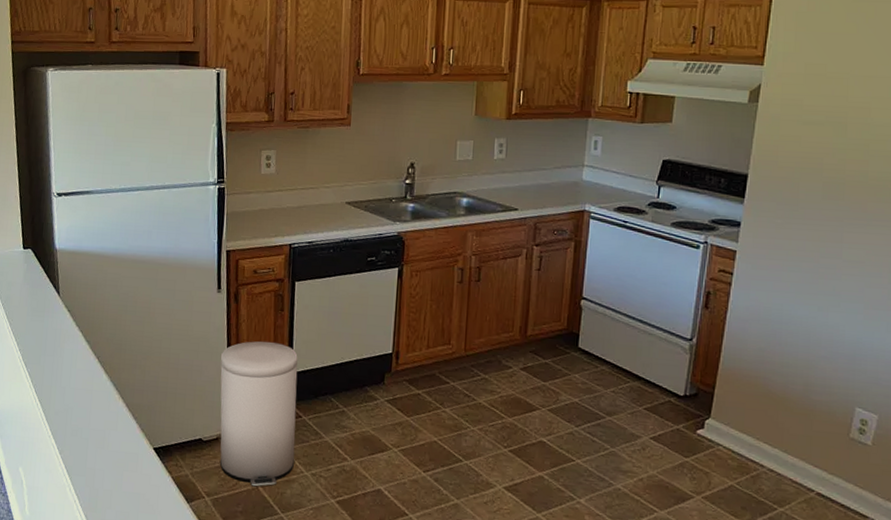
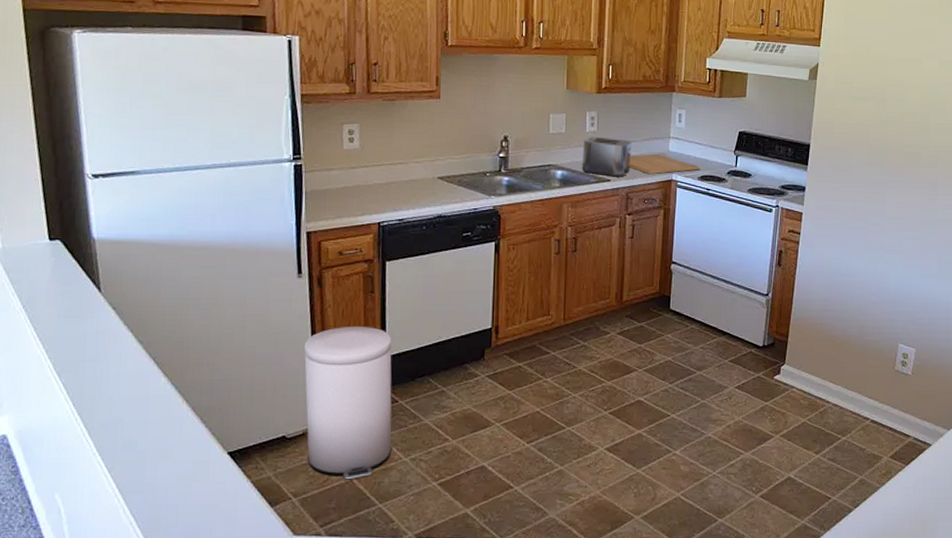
toaster: none [488,164,543,206] -> present [581,137,633,177]
chopping board: none [538,182,618,205] -> present [629,153,701,175]

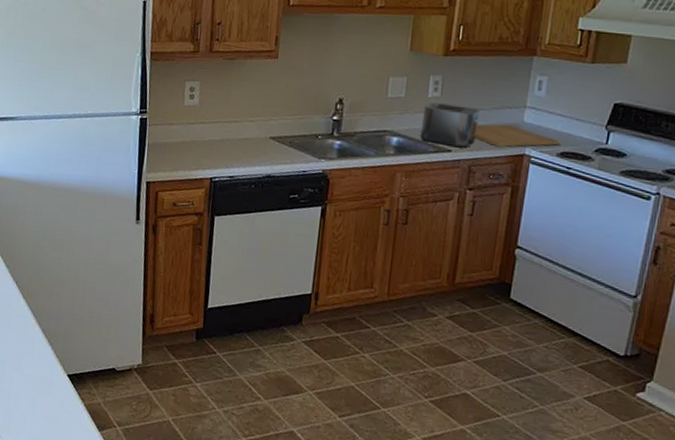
pedal bin: present [303,326,393,481] -> none [132,274,214,421]

